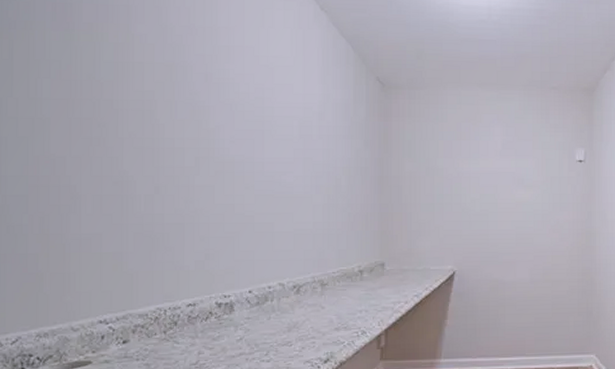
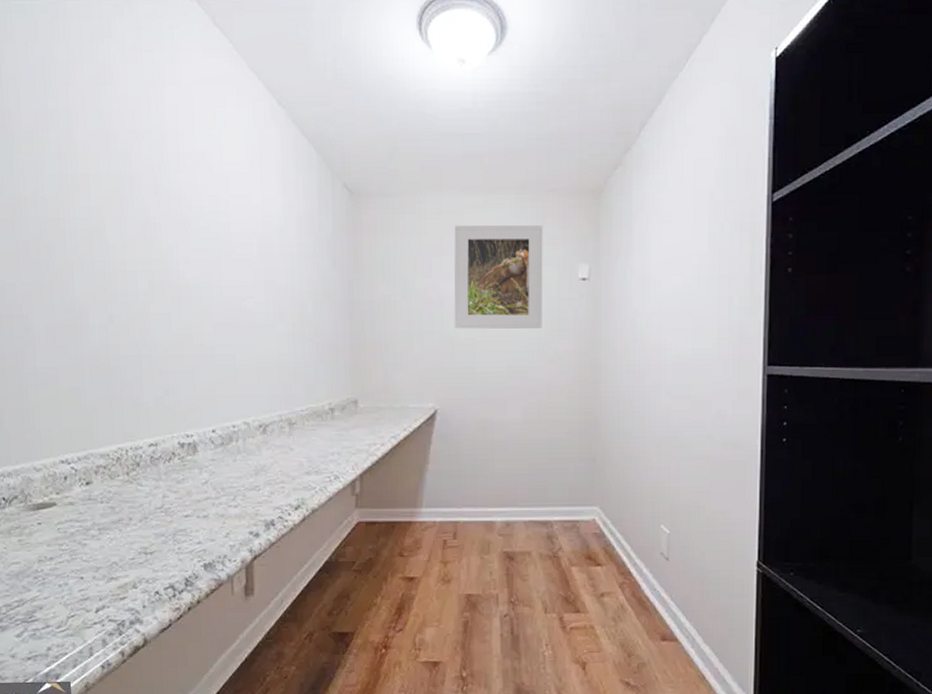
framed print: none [471,114,547,203] -> present [454,224,543,329]

